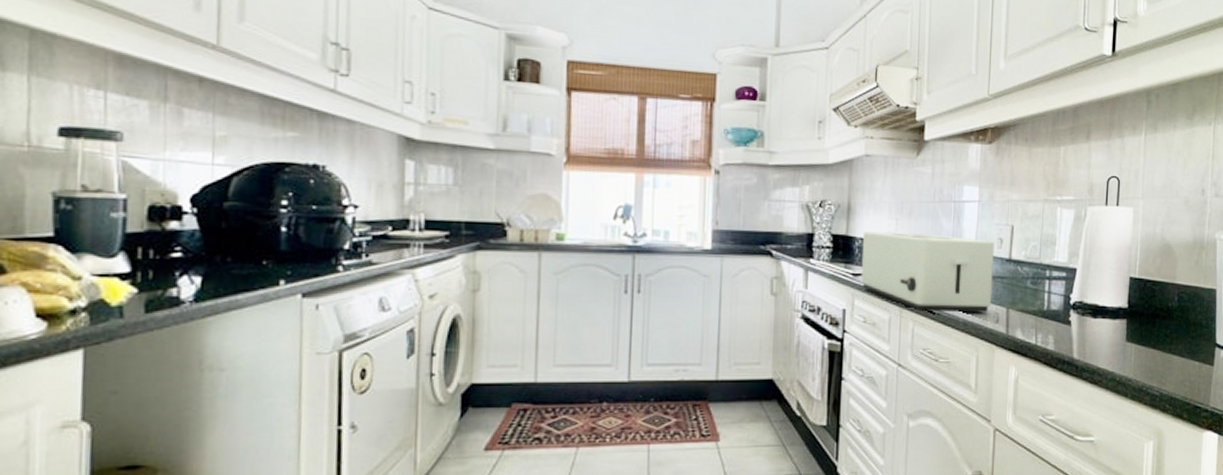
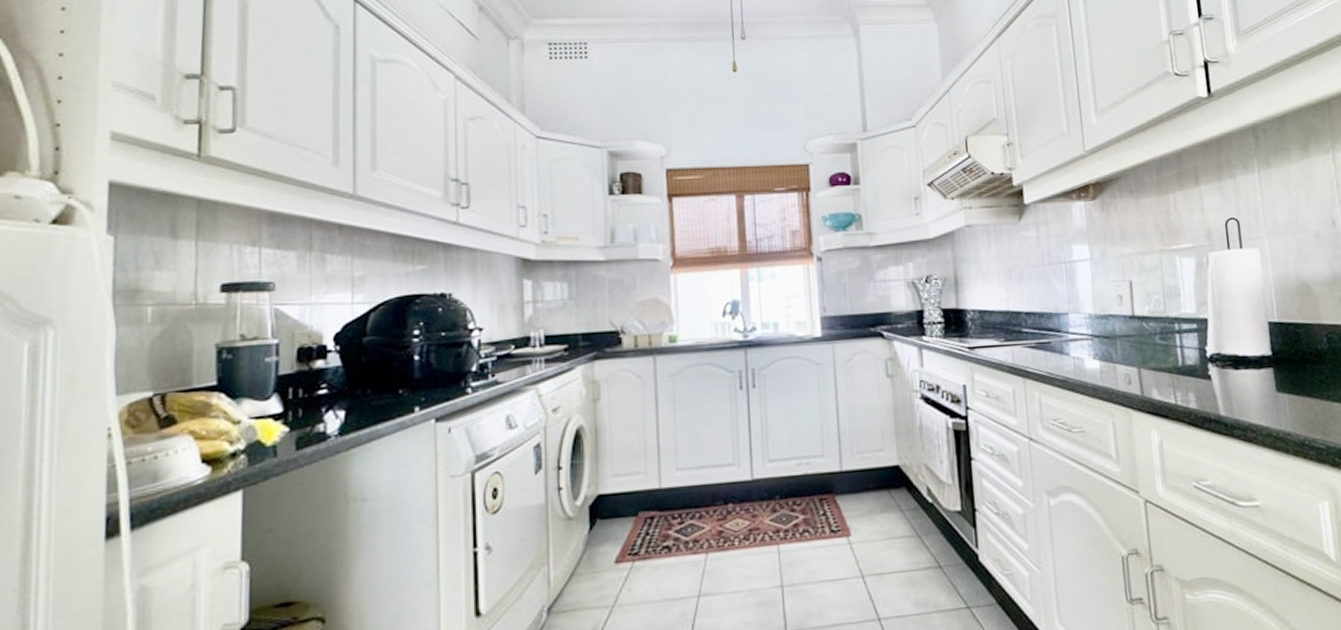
toaster: present [861,231,994,313] -> none [973,298,1121,380]

